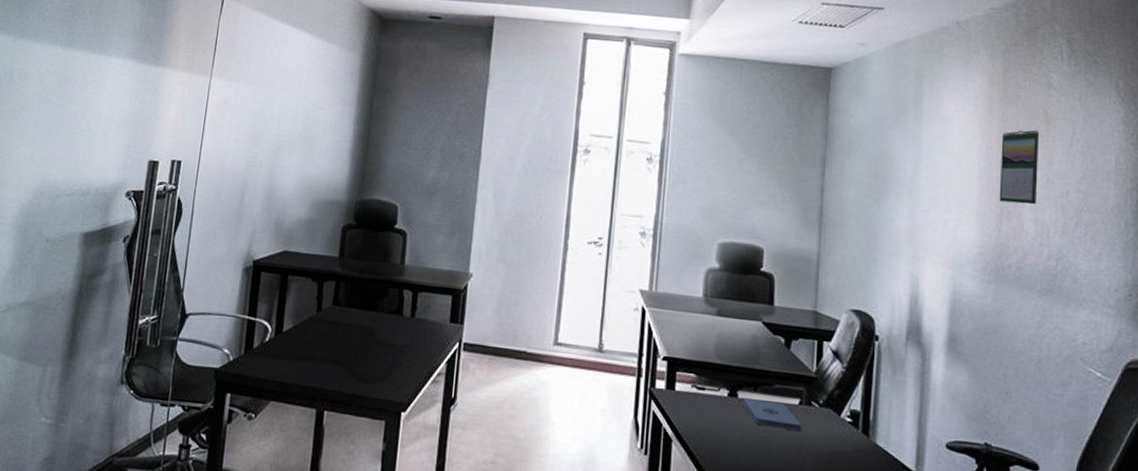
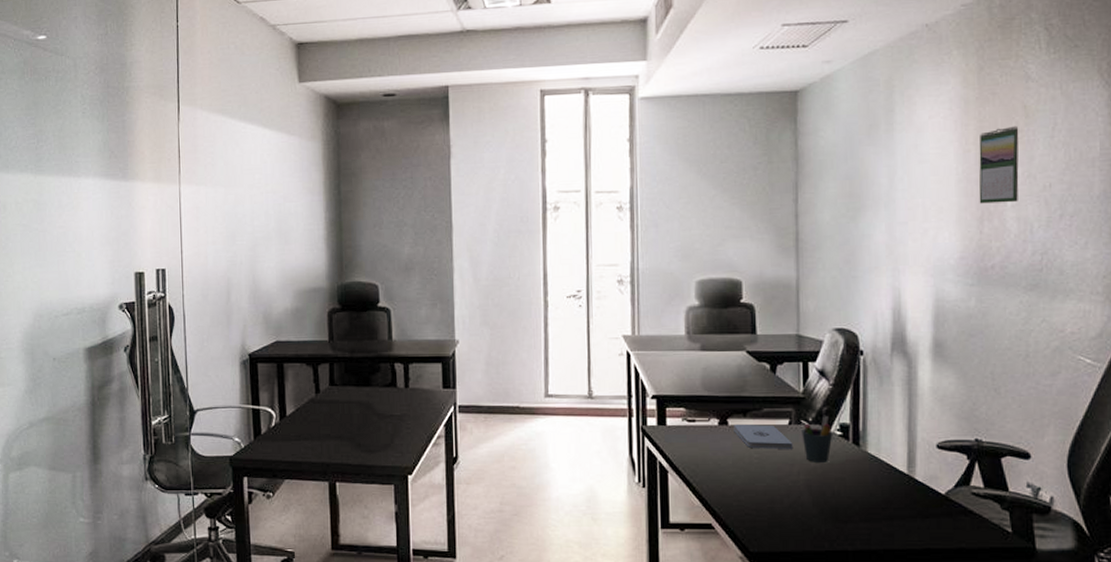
pen holder: none [811,398,843,450] -> present [801,415,833,462]

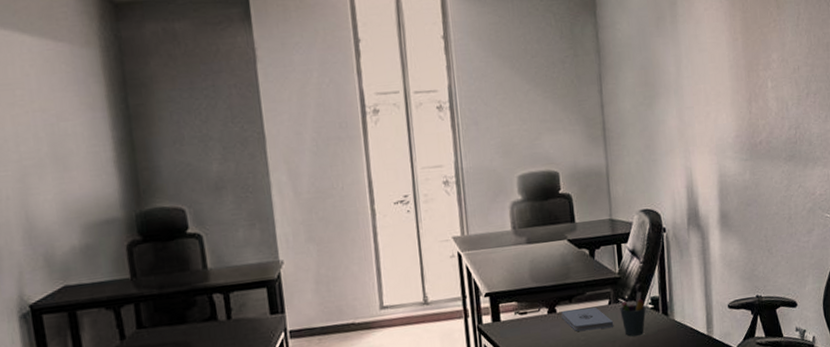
calendar: present [979,125,1019,204] -> none [744,16,776,87]

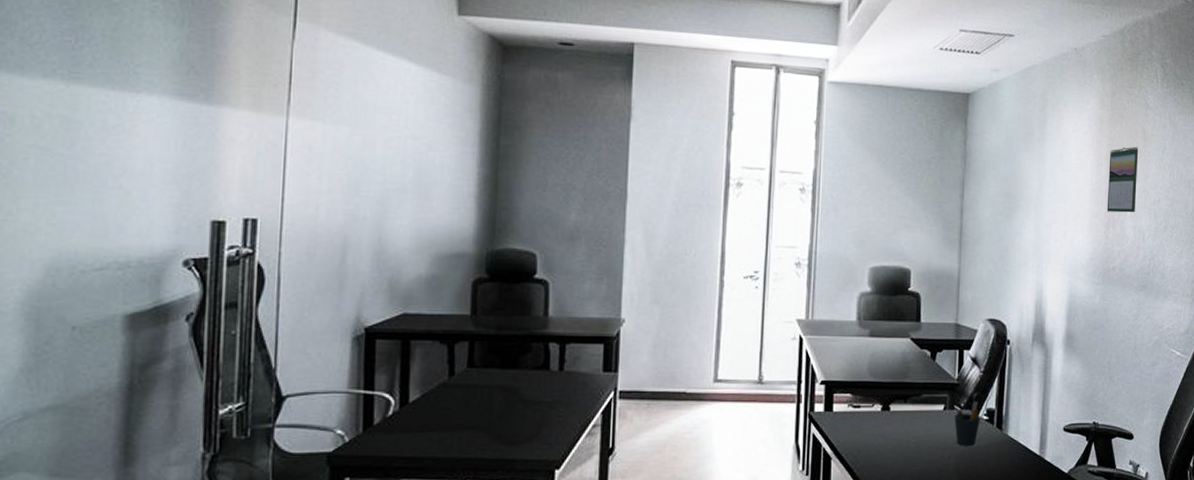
notepad: present [561,307,614,332] -> none [895,409,947,434]
calendar: none [744,16,776,87] -> present [1106,146,1139,213]

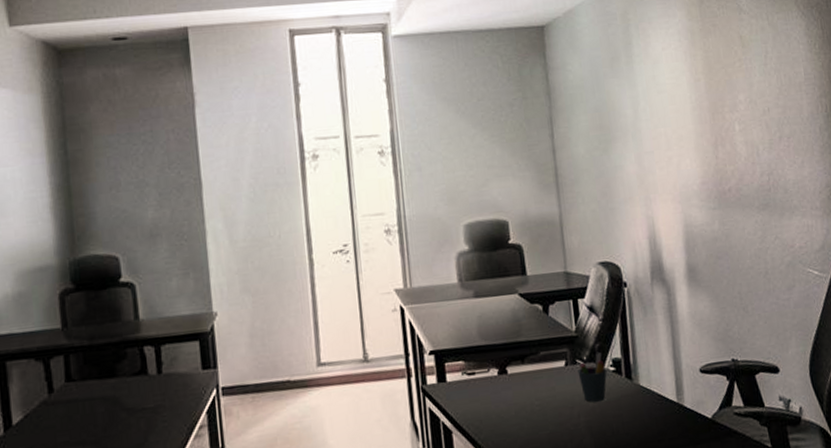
calendar: present [1106,146,1139,213] -> none [706,55,744,130]

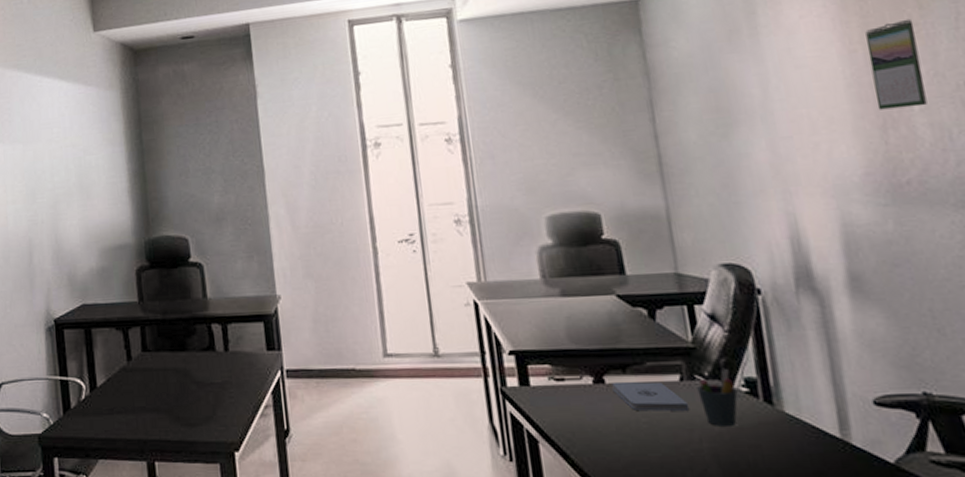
notepad: none [513,368,572,396] -> present [612,381,690,412]
calendar: none [706,55,744,130] -> present [865,18,928,110]

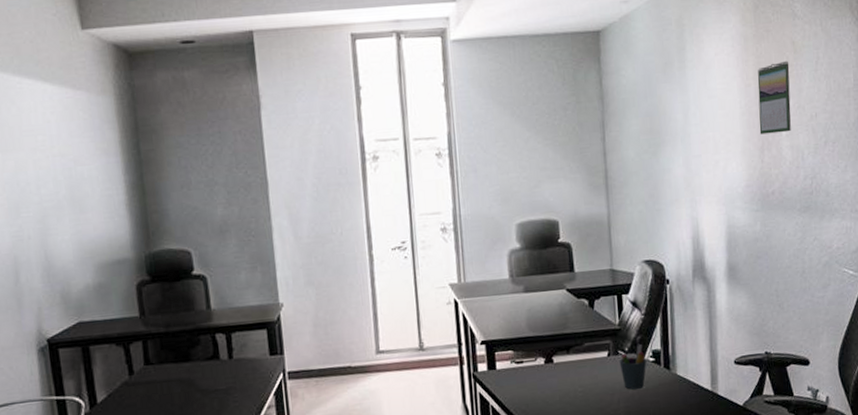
notepad: present [612,381,690,412] -> none [558,358,613,383]

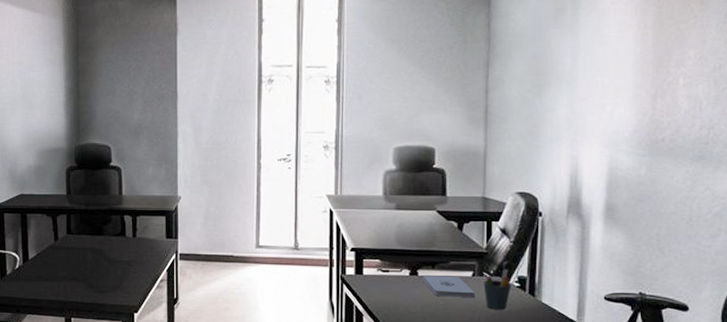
notepad: none [558,358,613,383] -> present [423,274,476,298]
calendar: present [757,60,791,135] -> none [654,12,694,83]

